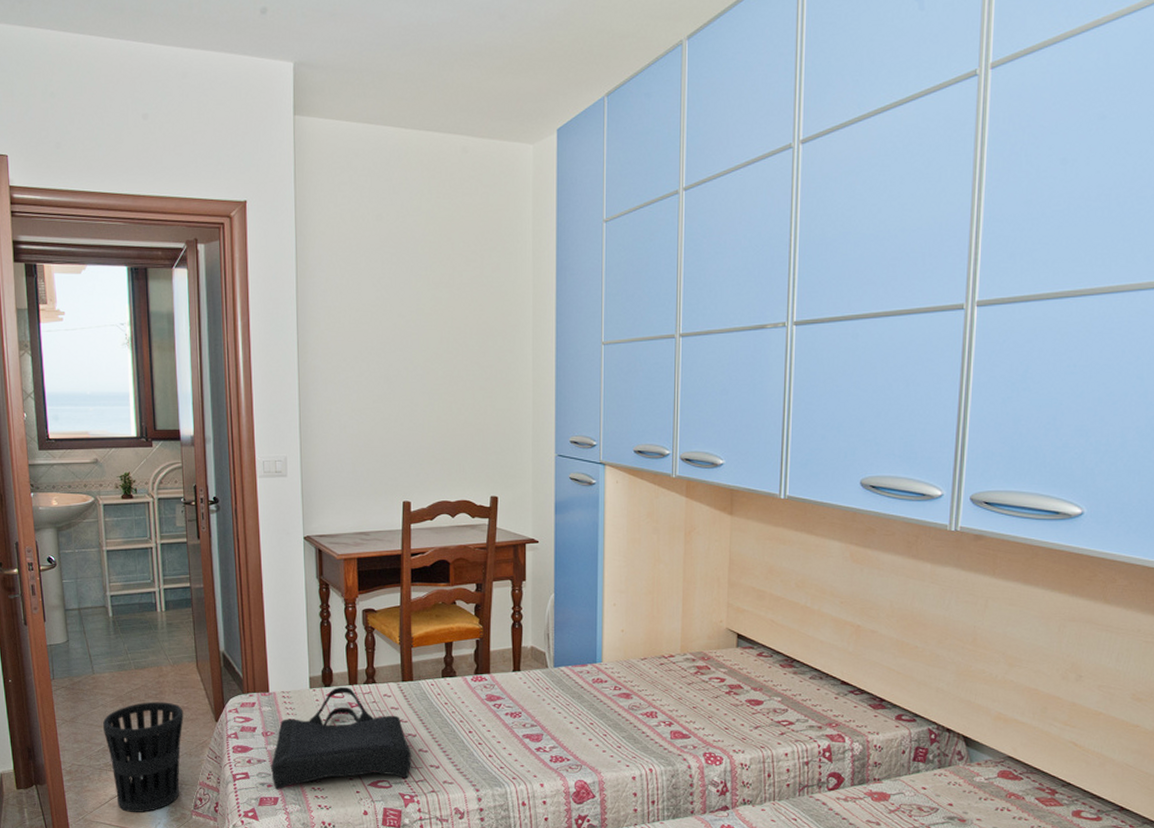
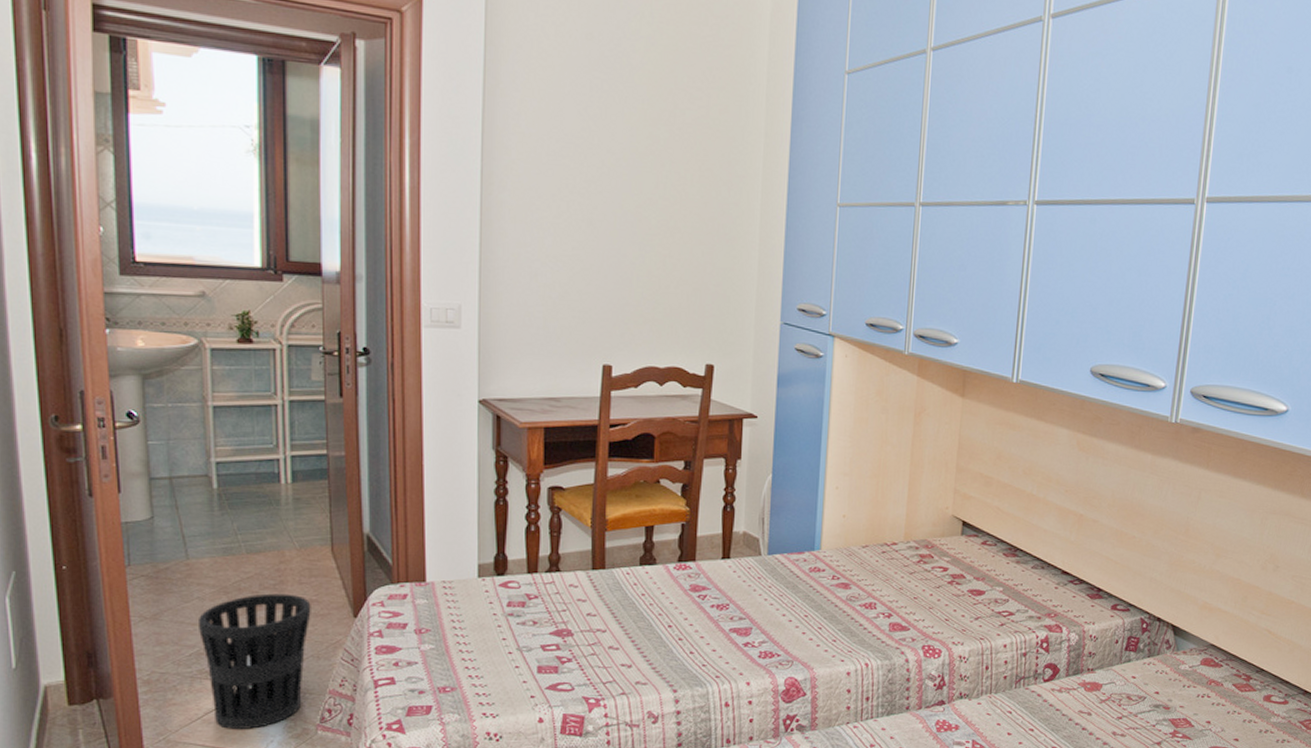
tote bag: present [271,686,412,790] -> none [424,575,600,697]

